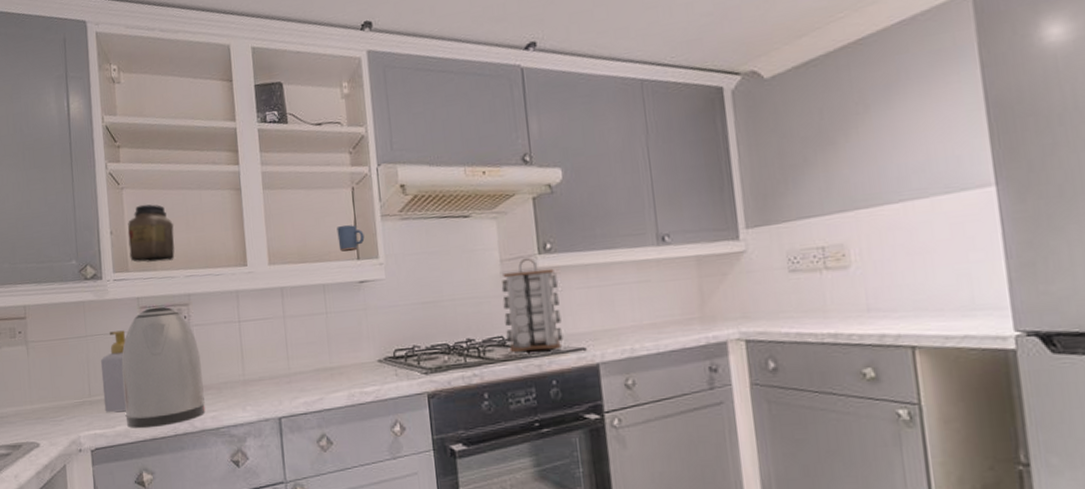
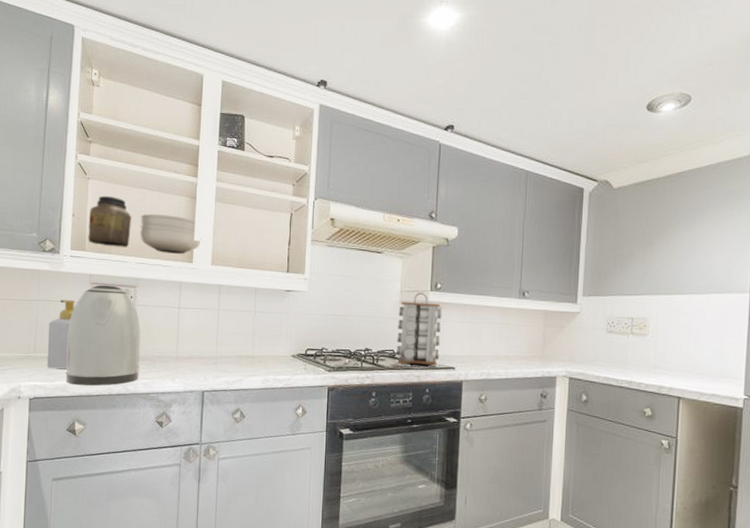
bowl: none [182,214,254,260] -> present [139,213,201,254]
mug: present [337,224,365,252] -> none [273,242,296,265]

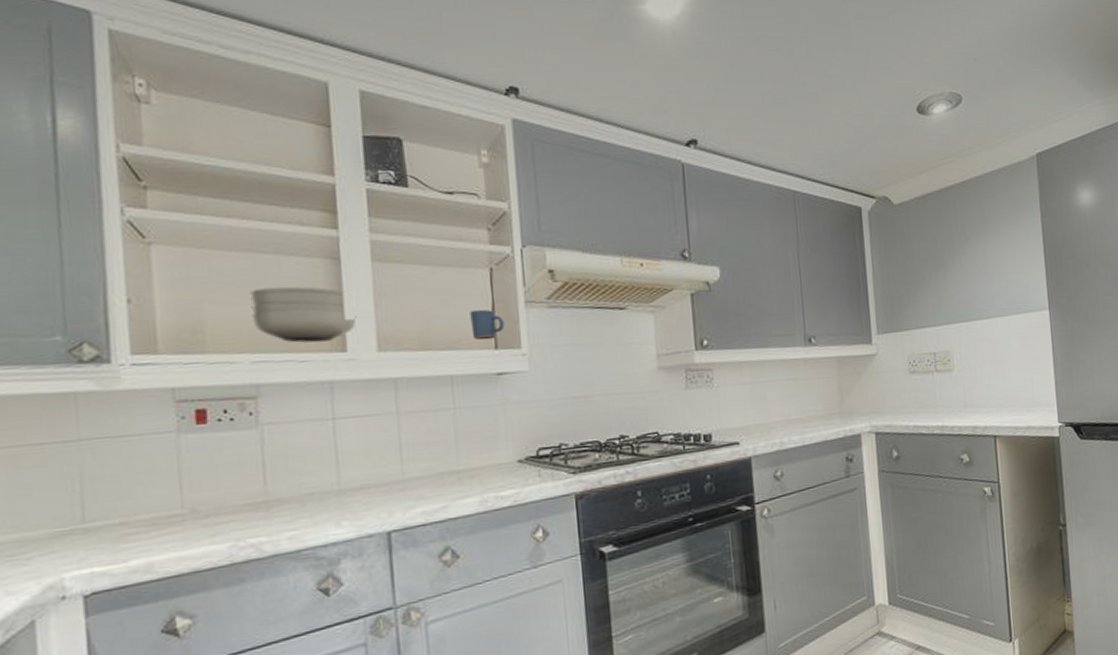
soap bottle: present [47,300,75,370] -> none [104,431,151,543]
kettle: present [65,285,141,387] -> none [142,400,280,562]
jar: present [88,195,133,248] -> none [157,266,237,343]
mug: none [273,242,296,265] -> present [470,309,505,340]
spice rack: present [396,292,441,366] -> none [657,353,718,448]

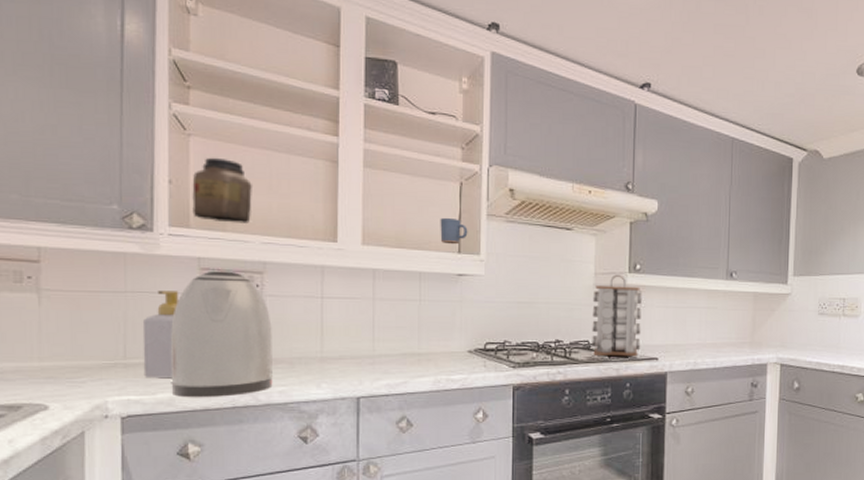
soap bottle: none [104,431,151,543] -> present [142,290,179,379]
kettle: none [142,400,280,562] -> present [170,270,273,398]
jar: none [157,266,237,343] -> present [192,157,253,224]
bowl: present [249,286,357,343] -> none [264,181,348,231]
spice rack: none [657,353,718,448] -> present [592,274,641,357]

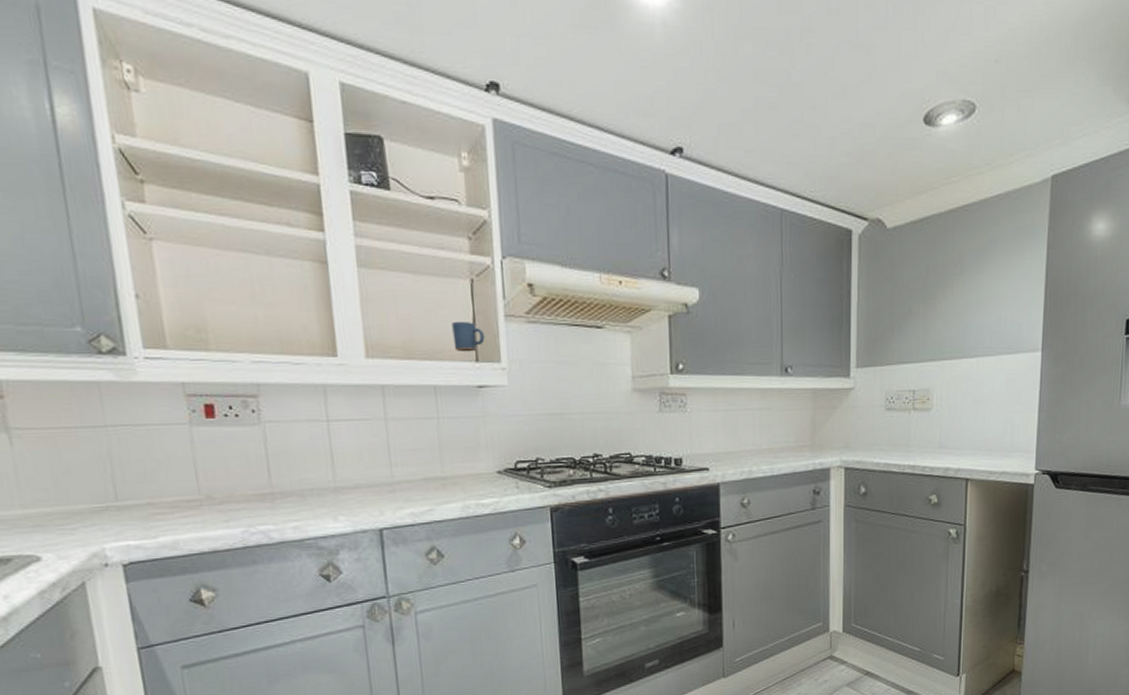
soap bottle: present [142,290,179,379] -> none [129,422,173,521]
kettle: present [170,270,273,398] -> none [162,396,285,540]
jar: present [192,157,253,224] -> none [162,264,236,341]
spice rack: present [592,274,641,357] -> none [631,376,689,470]

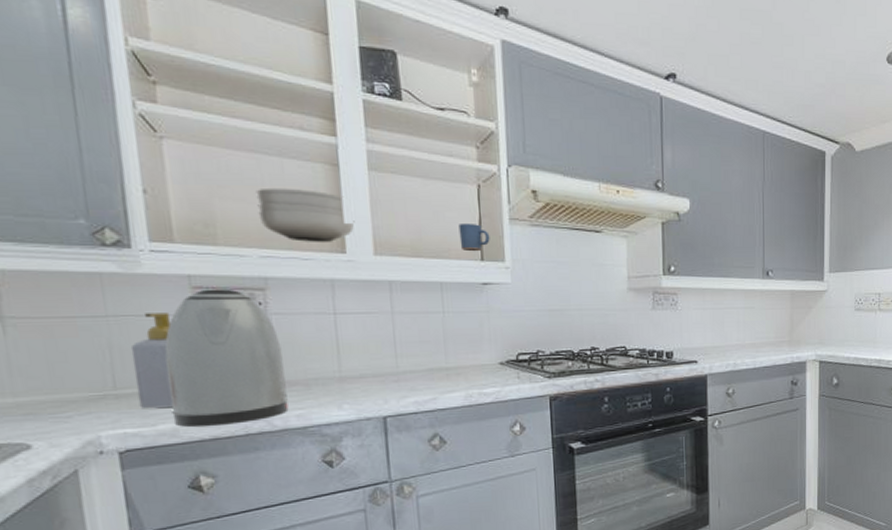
soap bottle: none [129,422,173,521] -> present [130,313,173,409]
kettle: none [162,396,285,540] -> present [164,289,289,428]
bowl: none [245,288,346,345] -> present [255,187,355,242]

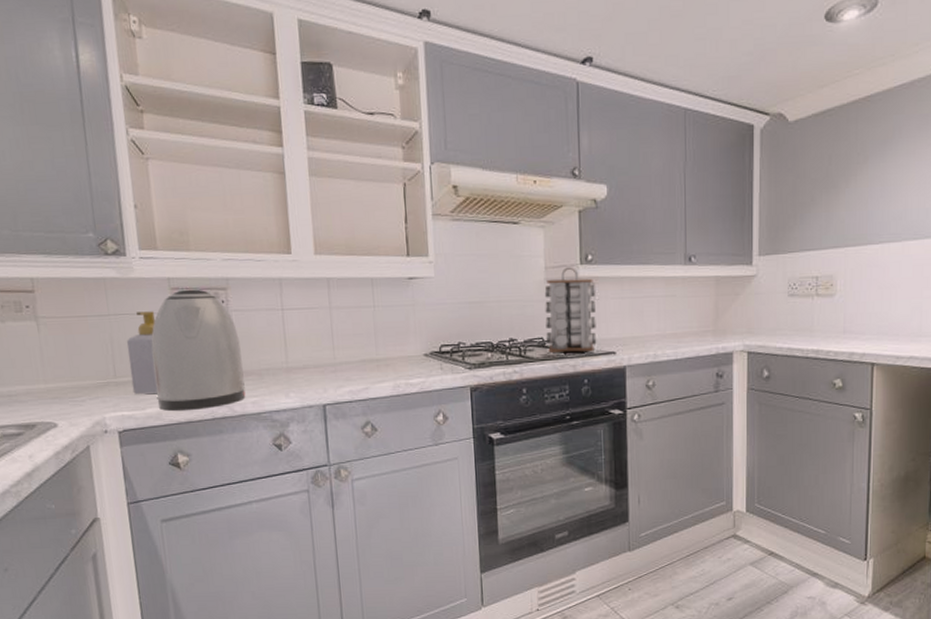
bowl: present [255,187,355,242] -> none [219,196,299,245]
mug: present [458,222,490,252] -> none [387,220,415,248]
spice rack: none [627,277,679,362] -> present [544,267,597,354]

